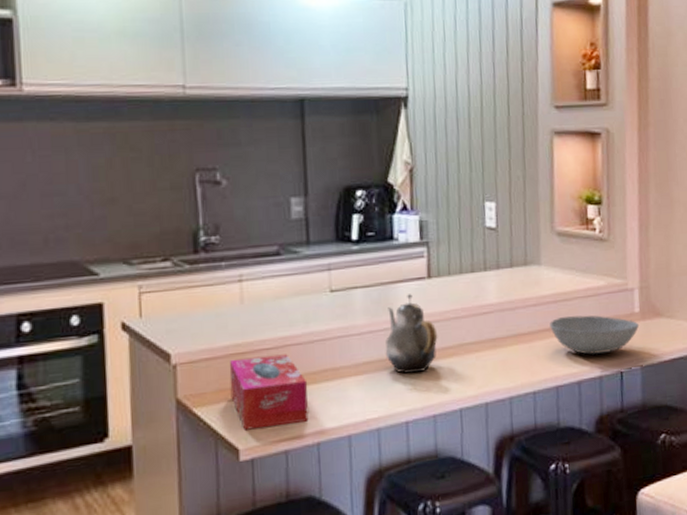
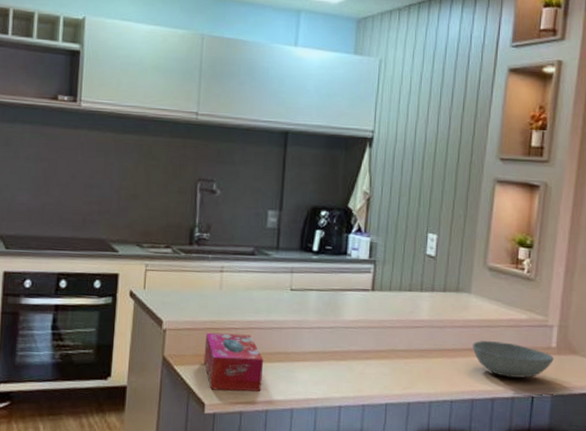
teapot: present [384,294,438,374] -> none [329,301,374,368]

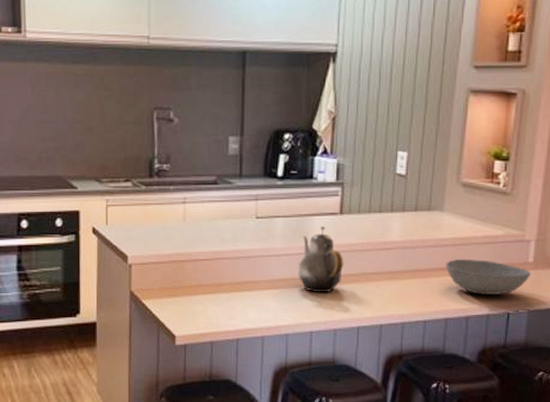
tissue box: present [203,332,264,392] -> none [171,265,232,322]
teapot: none [329,301,374,368] -> present [298,226,344,293]

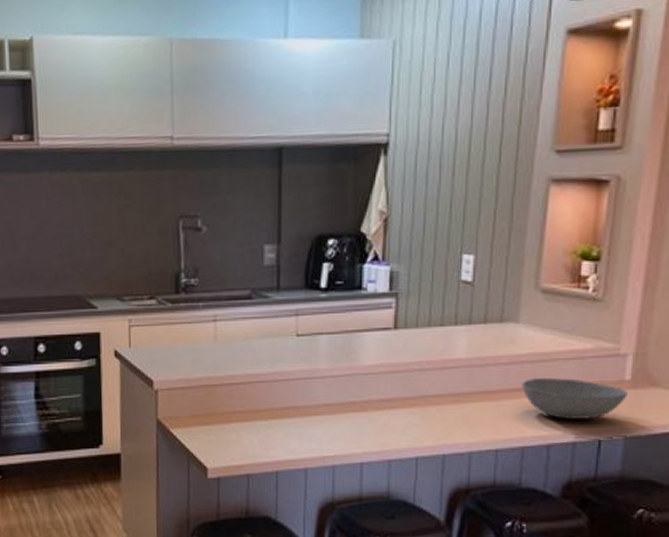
teapot: present [298,226,344,293] -> none [345,343,399,420]

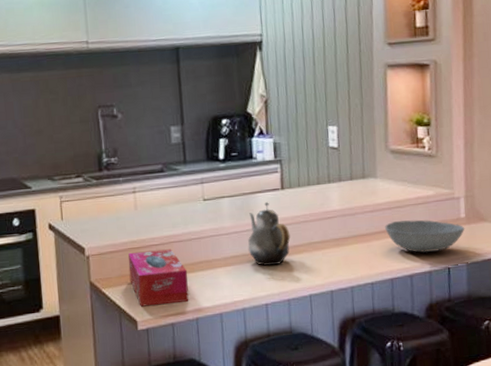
tissue box: none [202,389,271,453] -> present [128,249,189,307]
teapot: none [345,343,399,420] -> present [247,202,291,266]

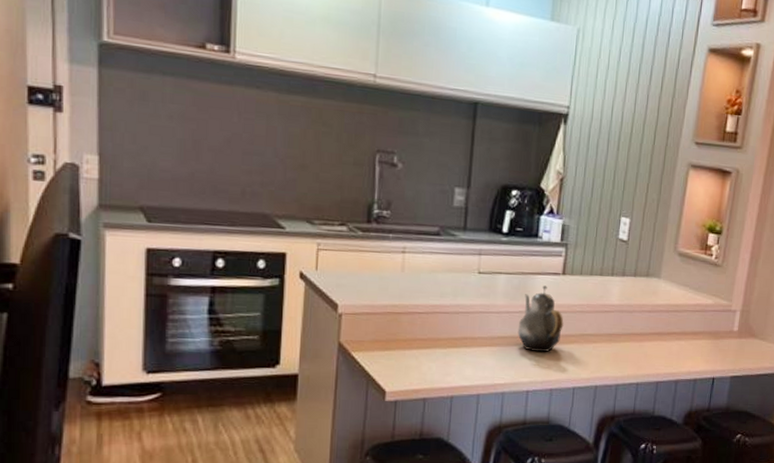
tissue box: present [128,249,189,307] -> none [384,317,450,378]
bowl: present [385,219,465,253] -> none [659,325,736,361]

